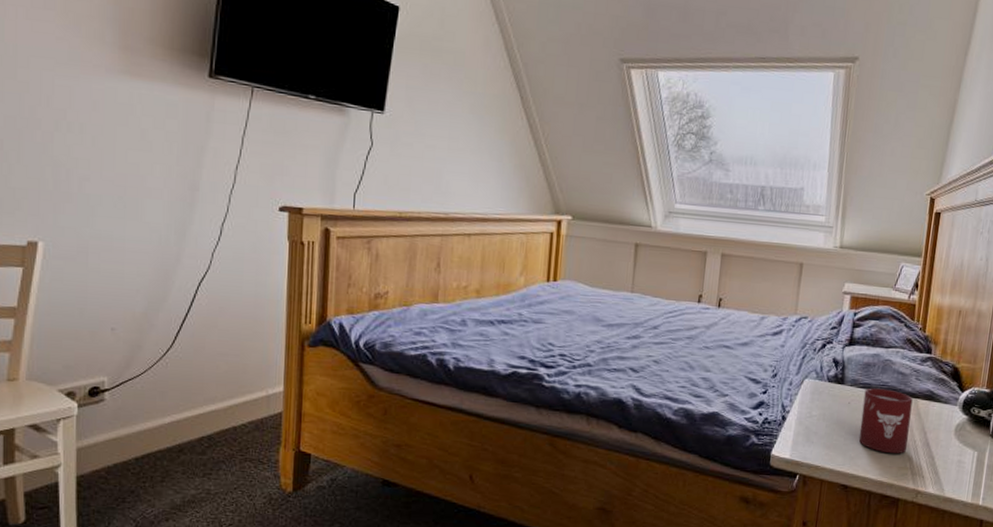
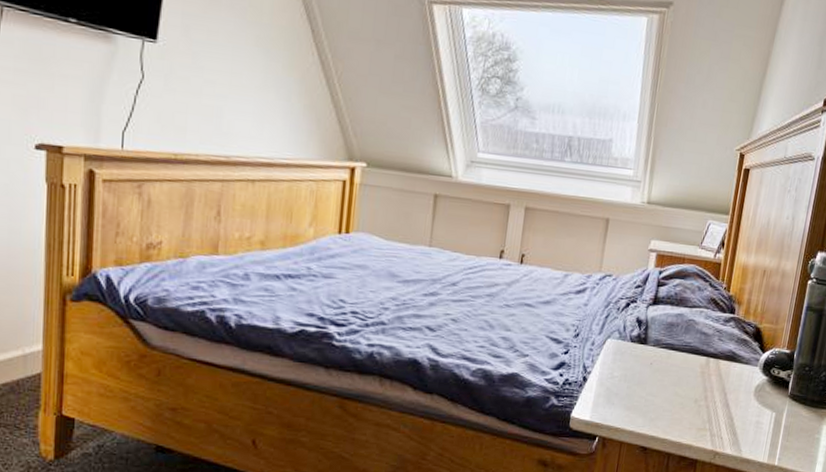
cup: present [858,388,913,454] -> none [659,348,715,415]

